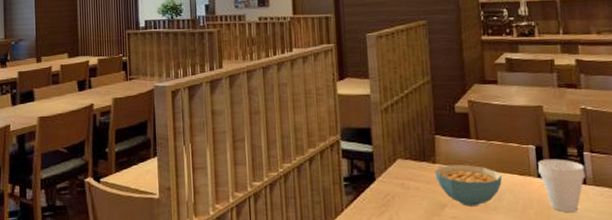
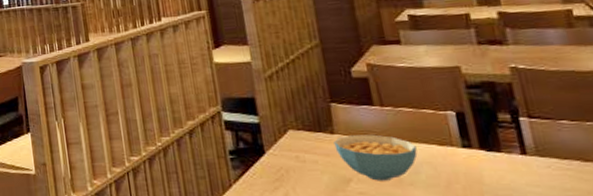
cup: present [538,159,585,212] -> none [461,126,525,187]

